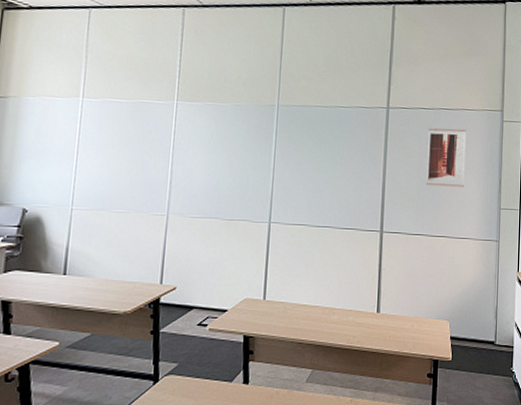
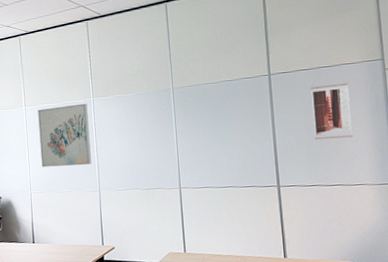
wall art: none [93,104,169,182] -> present [38,103,92,167]

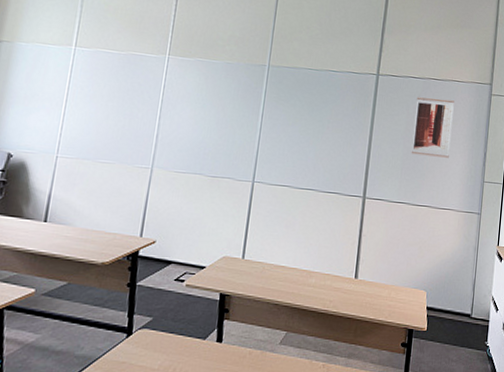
wall art: present [38,103,92,167] -> none [80,54,160,135]

